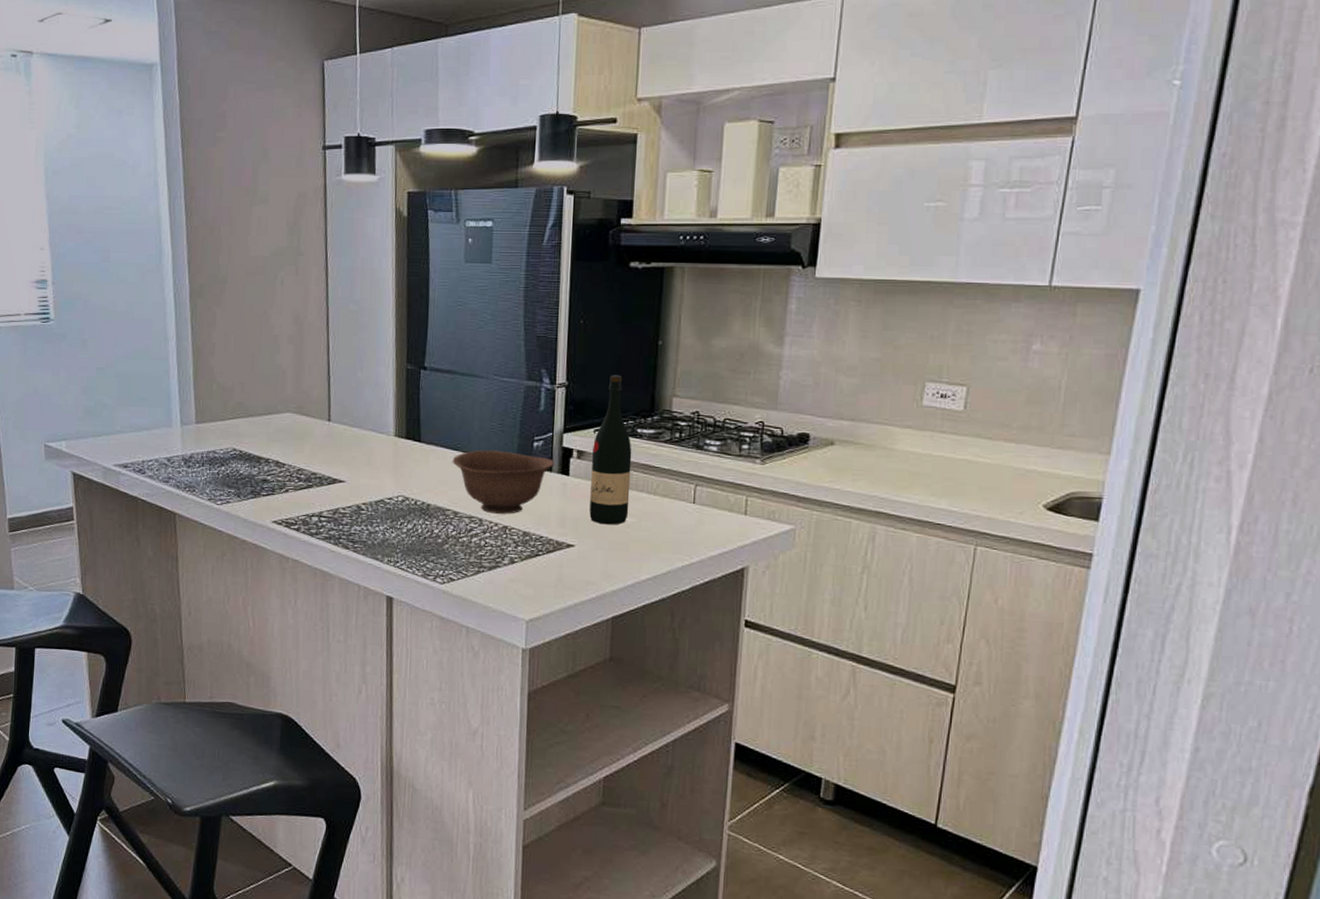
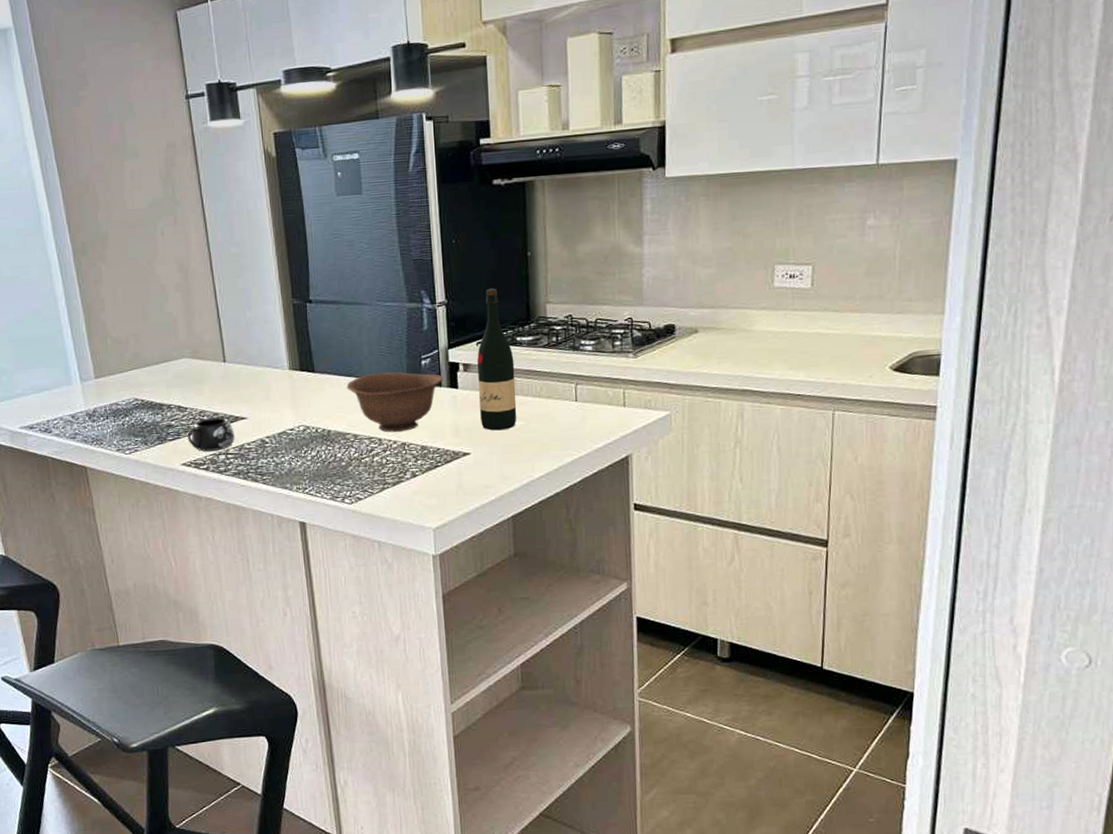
mug: none [281,477,330,512] -> present [187,417,235,451]

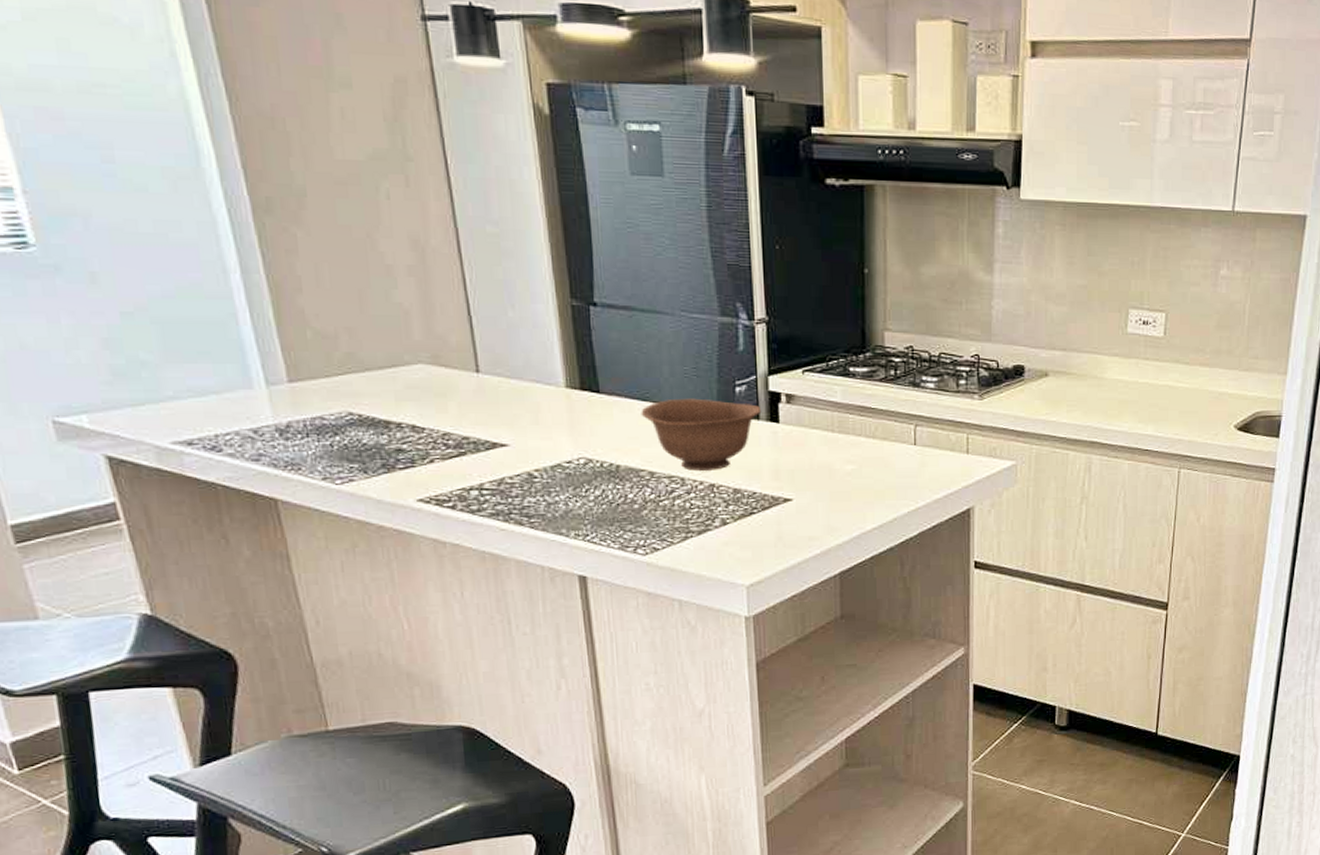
mug: present [187,417,235,451] -> none [425,442,492,485]
wine bottle: present [477,288,517,431] -> none [803,307,848,474]

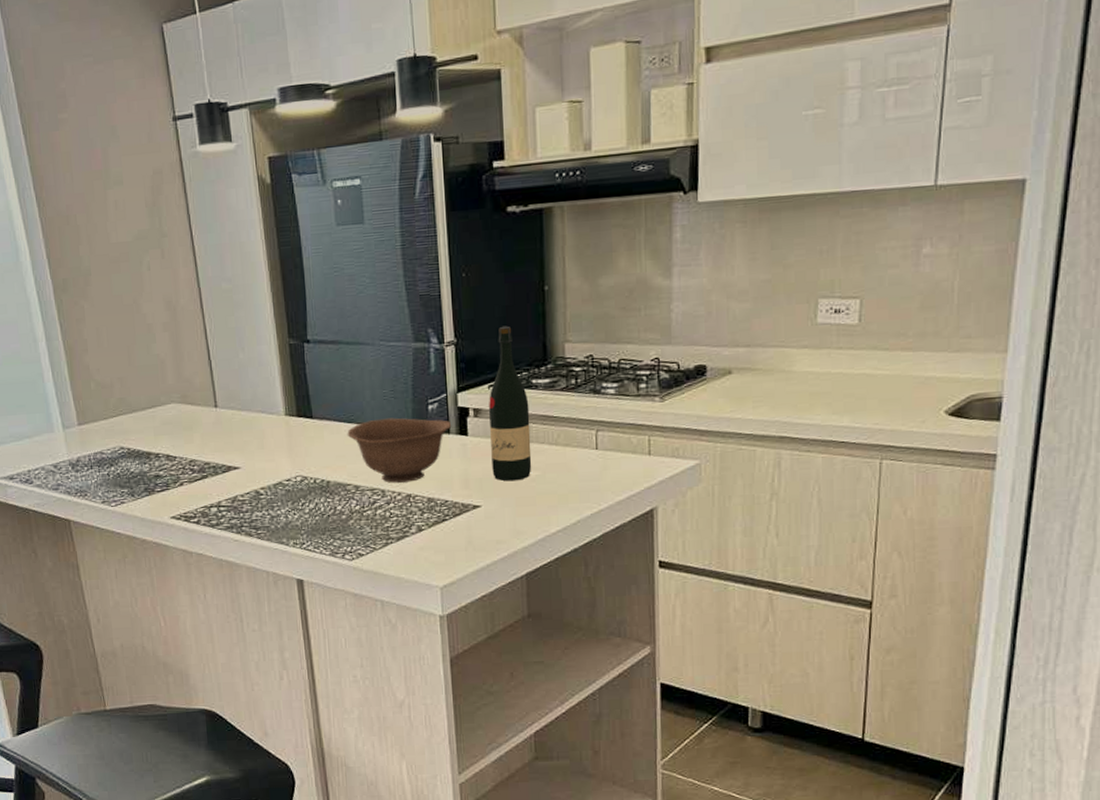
wine bottle: none [803,307,848,474] -> present [489,325,532,482]

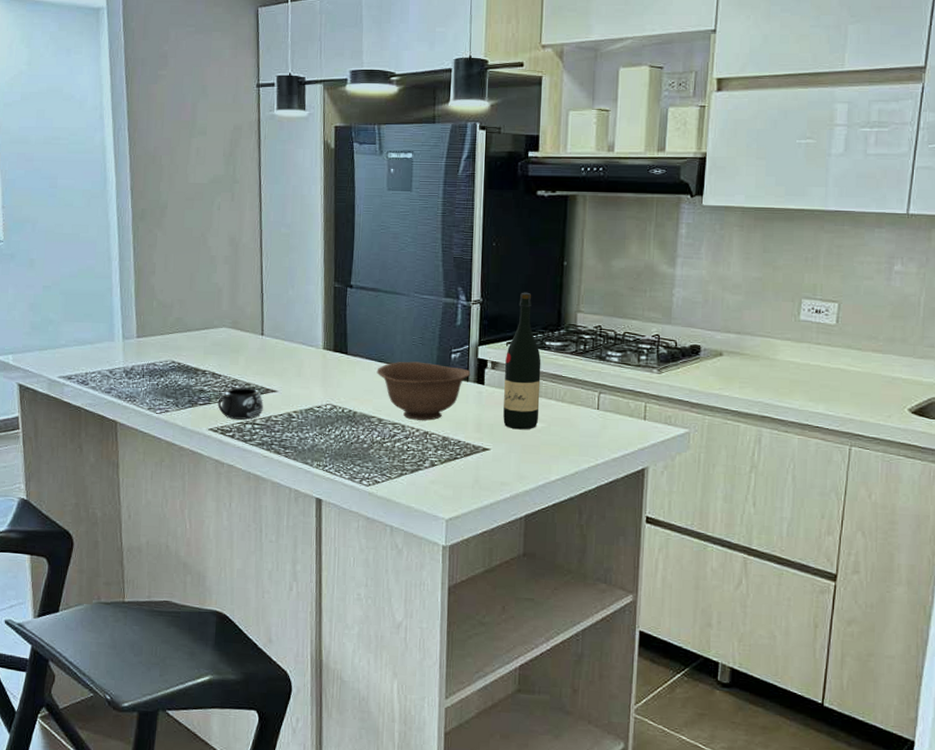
mug: none [176,467,227,504] -> present [217,387,263,420]

